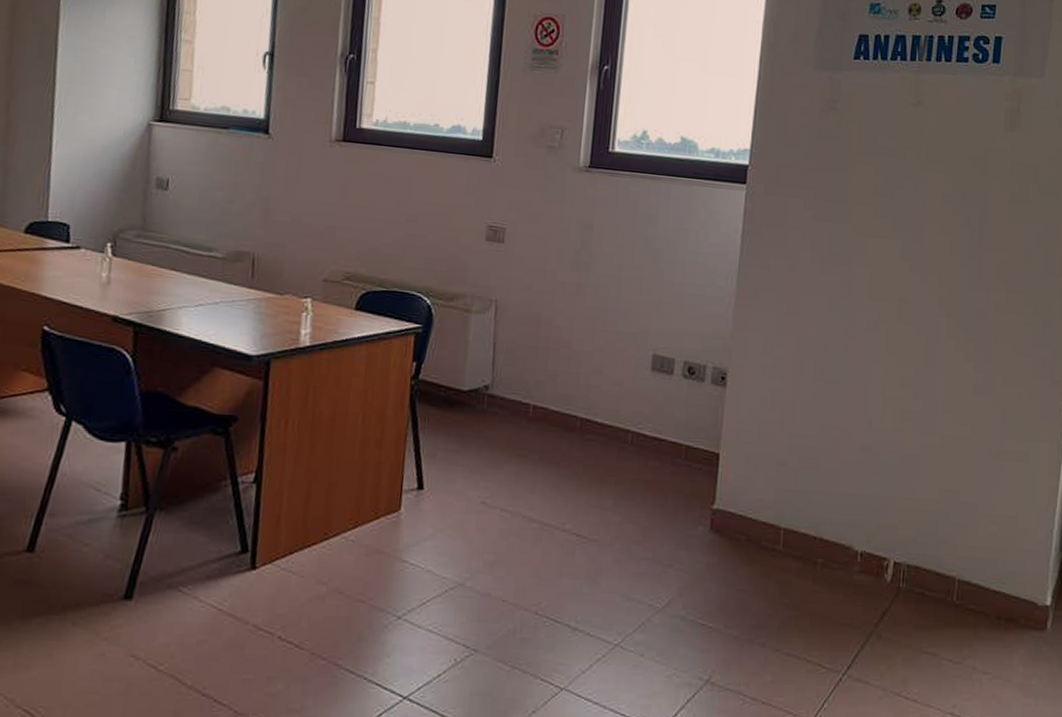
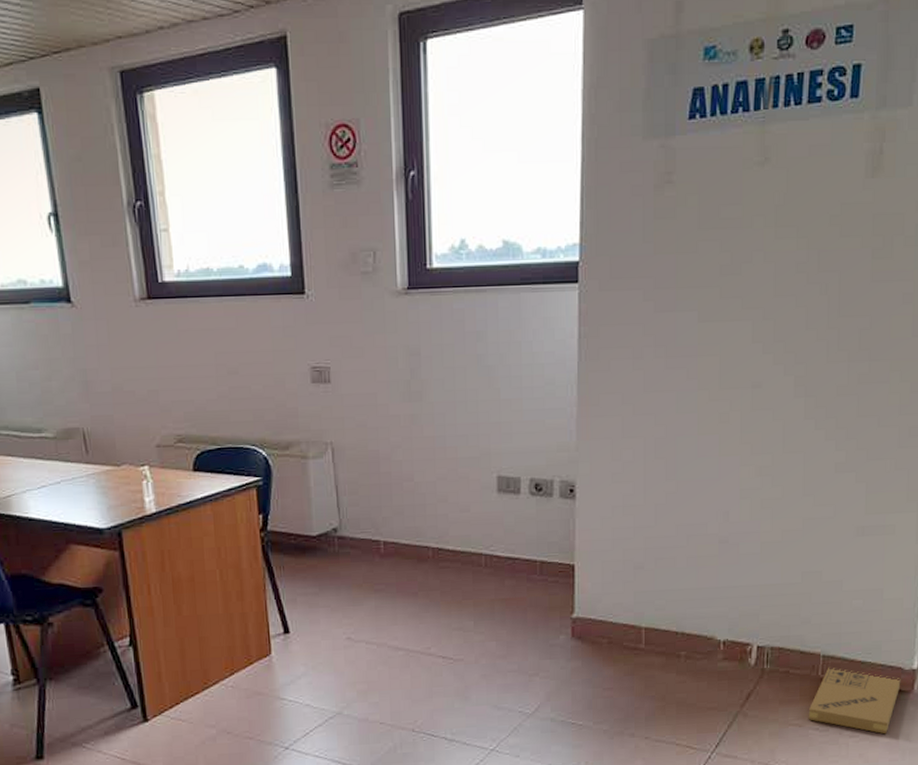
cardboard box: none [942,593,1034,674] -> present [808,667,901,734]

